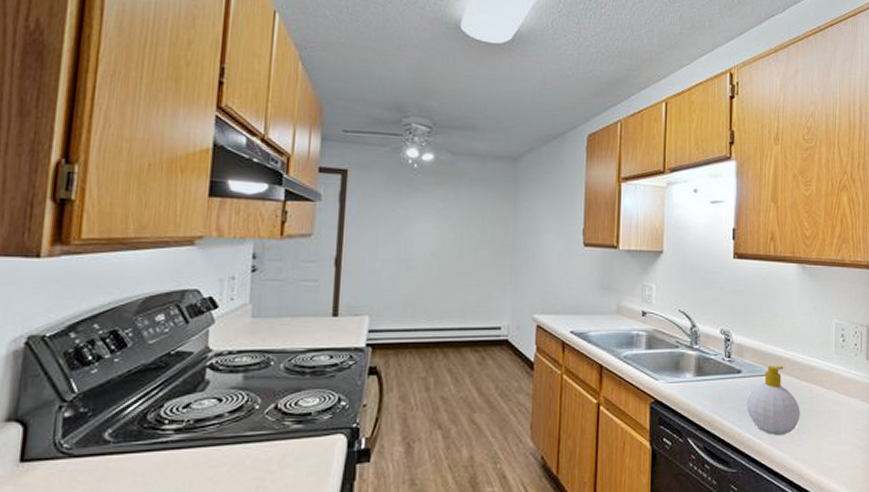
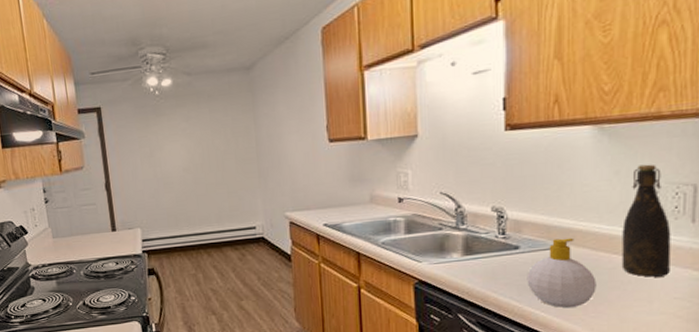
bottle: none [818,304,853,408] -> present [621,164,671,277]

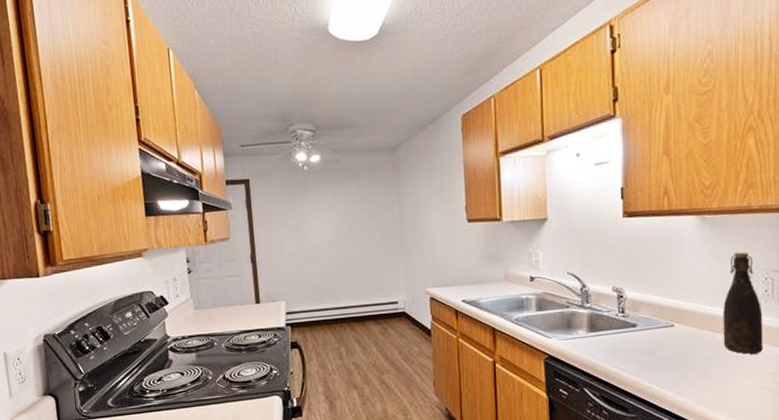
soap bottle: present [527,237,597,309] -> none [643,317,703,383]

